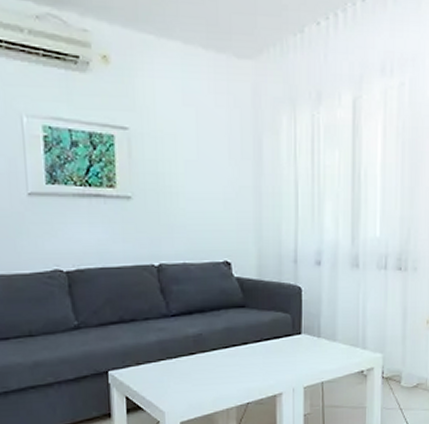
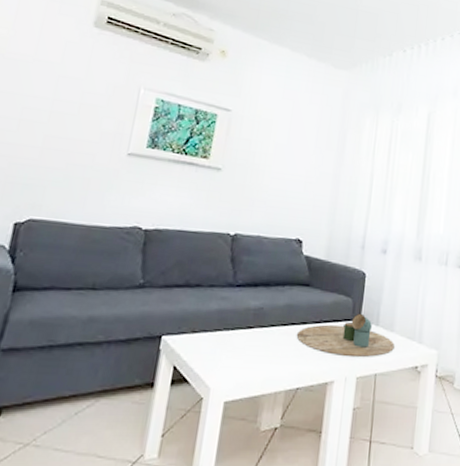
decorative tray: none [239,327,338,369] -> present [296,313,395,357]

